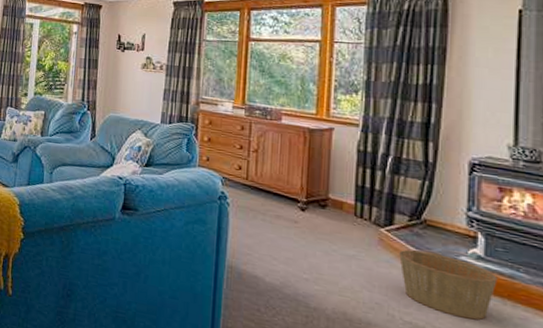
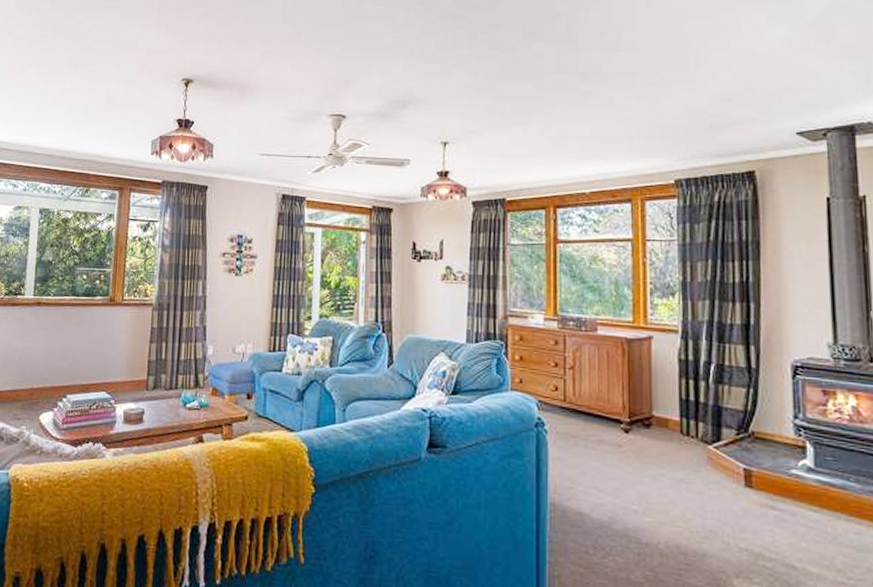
basket: present [399,249,498,321] -> none [729,467,829,540]

